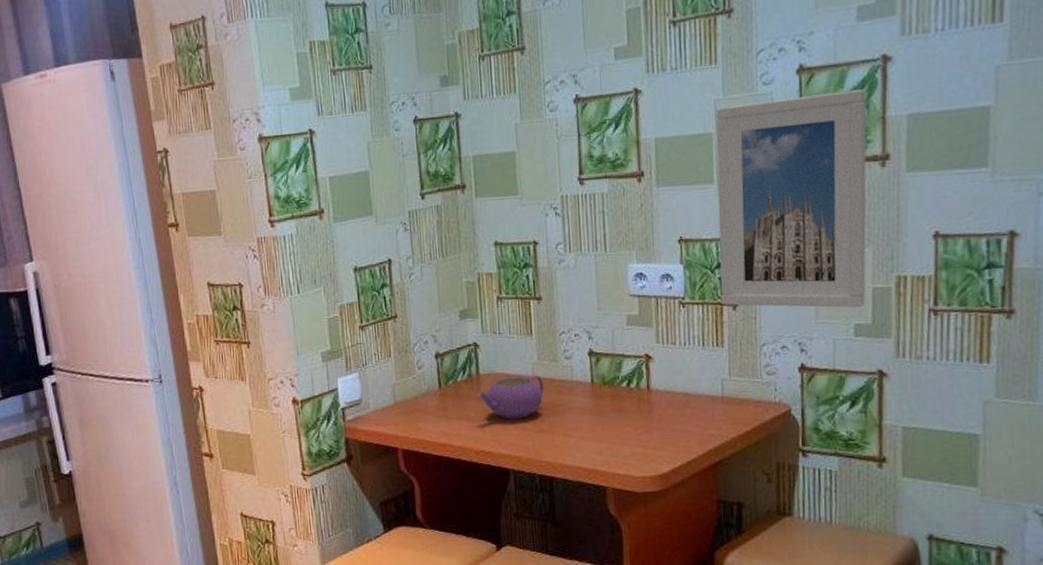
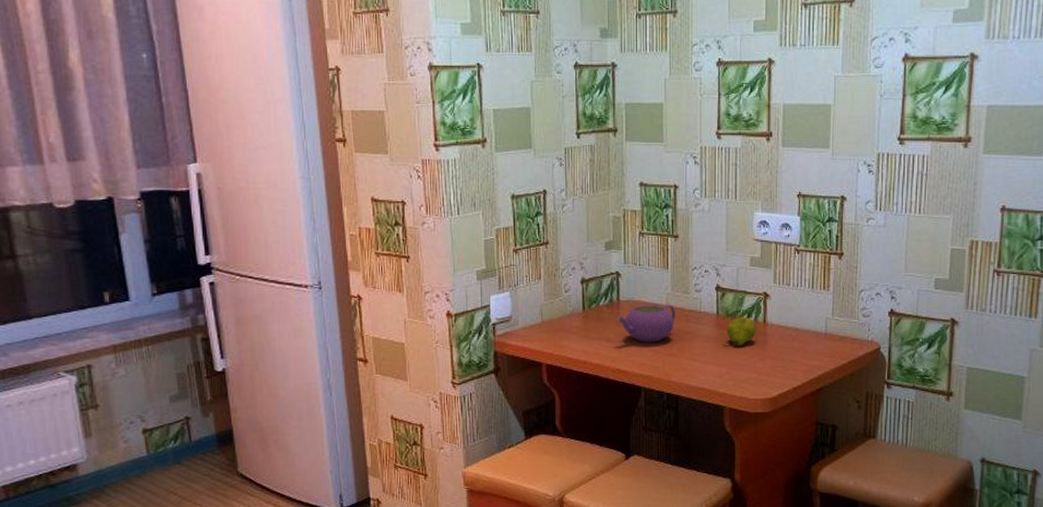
fruit: none [600,383,639,419] -> present [722,316,756,347]
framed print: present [716,89,867,308] -> none [830,80,956,265]

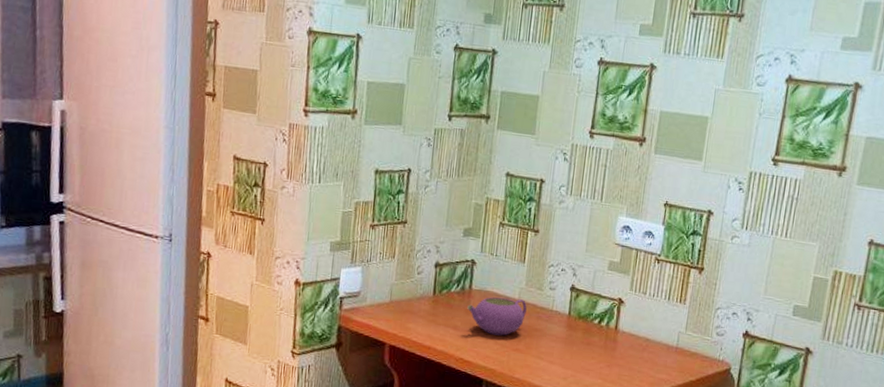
fruit: present [722,316,756,347] -> none [570,320,607,350]

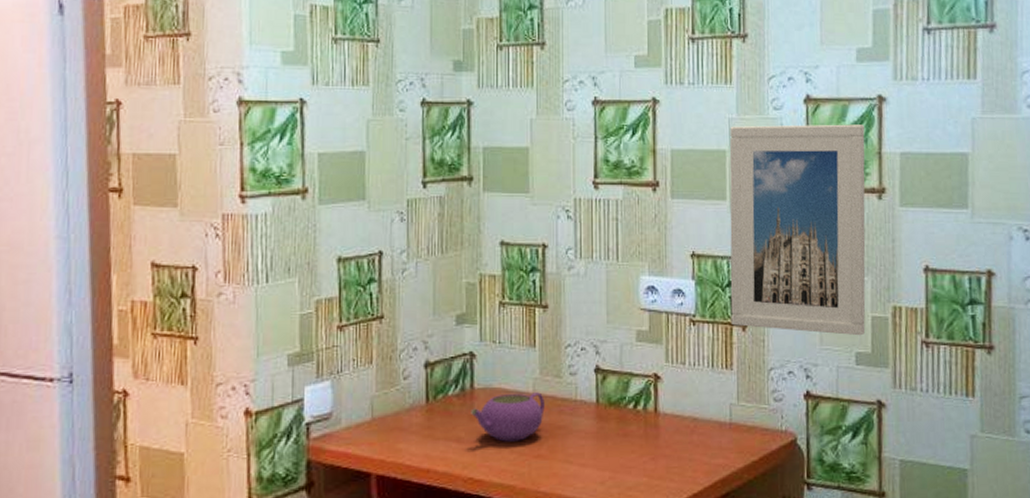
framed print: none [690,96,837,292] -> present [729,124,866,336]

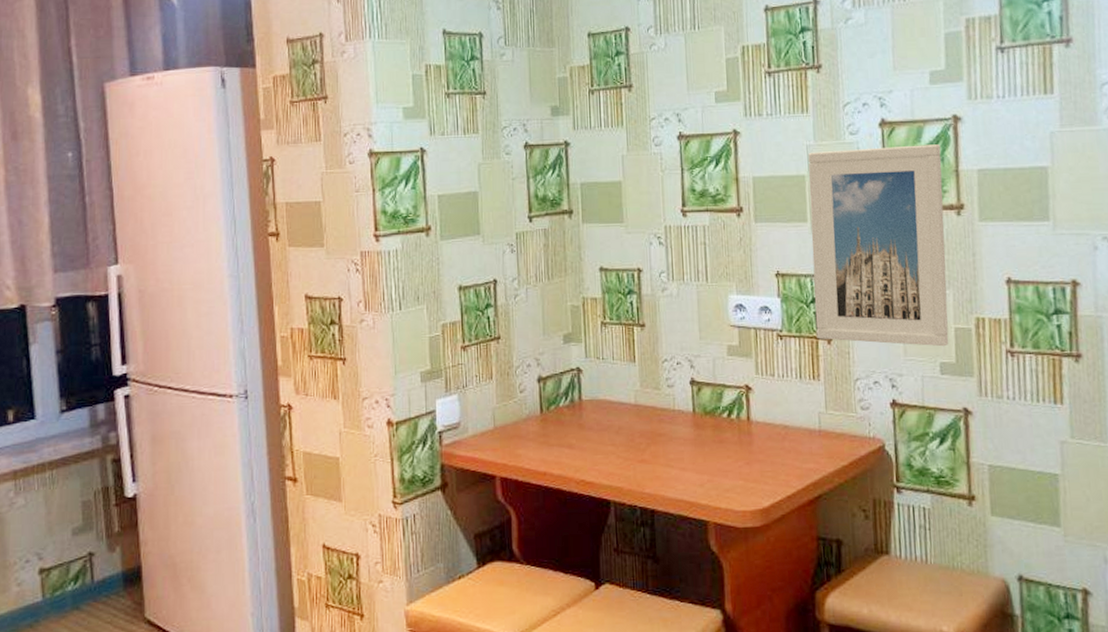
teapot: present [471,392,545,442] -> none [580,403,646,448]

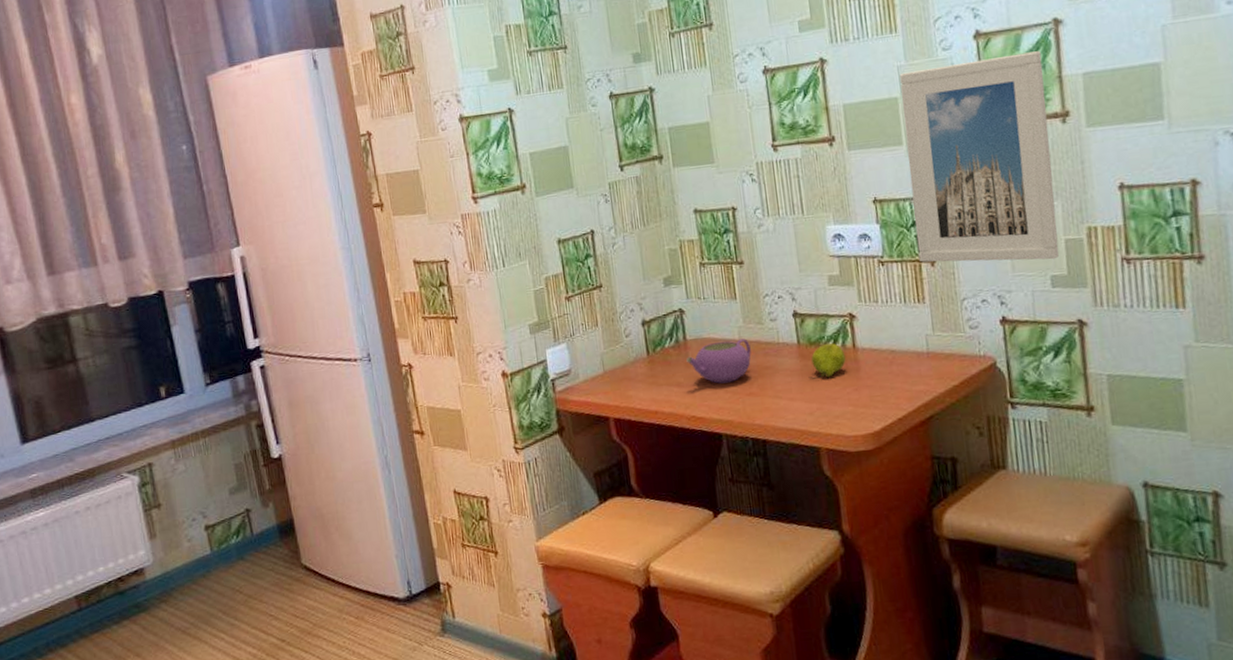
teapot: none [580,403,646,448] -> present [686,338,751,384]
fruit: none [701,413,739,450] -> present [808,342,846,379]

